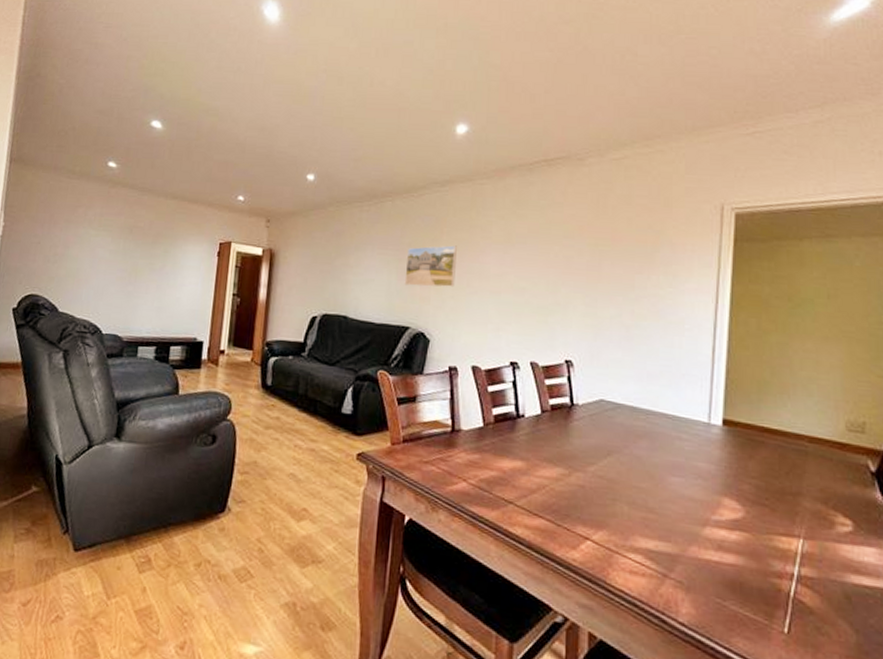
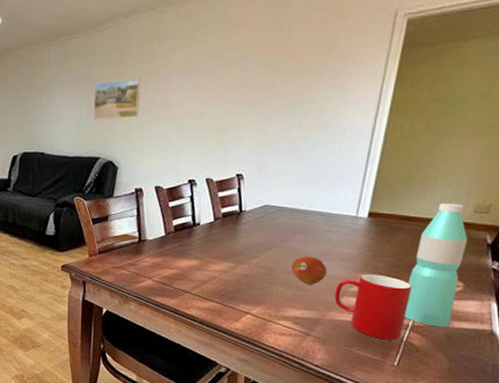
fruit: none [637,467,682,507] -> present [291,256,327,284]
cup: none [695,498,790,595] -> present [334,274,413,340]
water bottle: none [783,416,847,582] -> present [404,203,468,327]

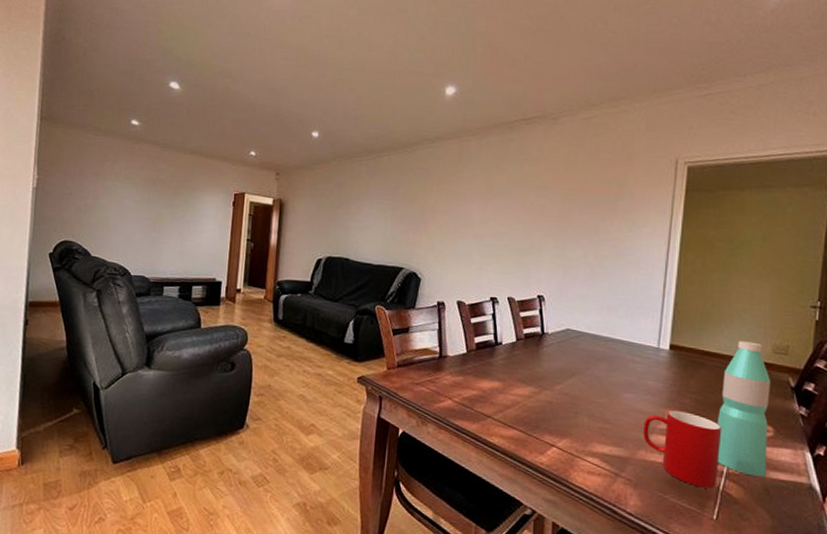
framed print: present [93,77,140,120] -> none [399,195,445,233]
fruit: present [291,256,327,284] -> none [596,386,633,418]

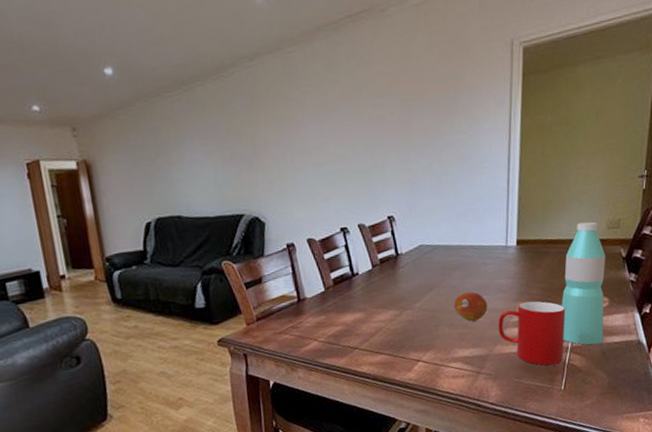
fruit: none [596,386,633,418] -> present [454,292,488,321]

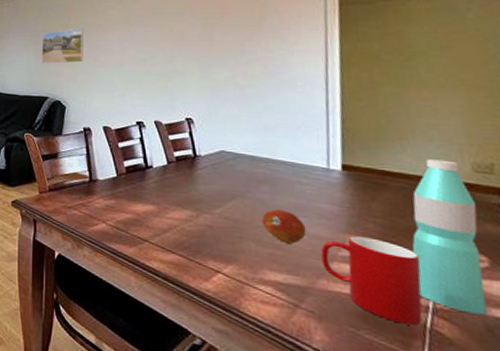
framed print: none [228,123,280,174] -> present [41,28,84,64]

